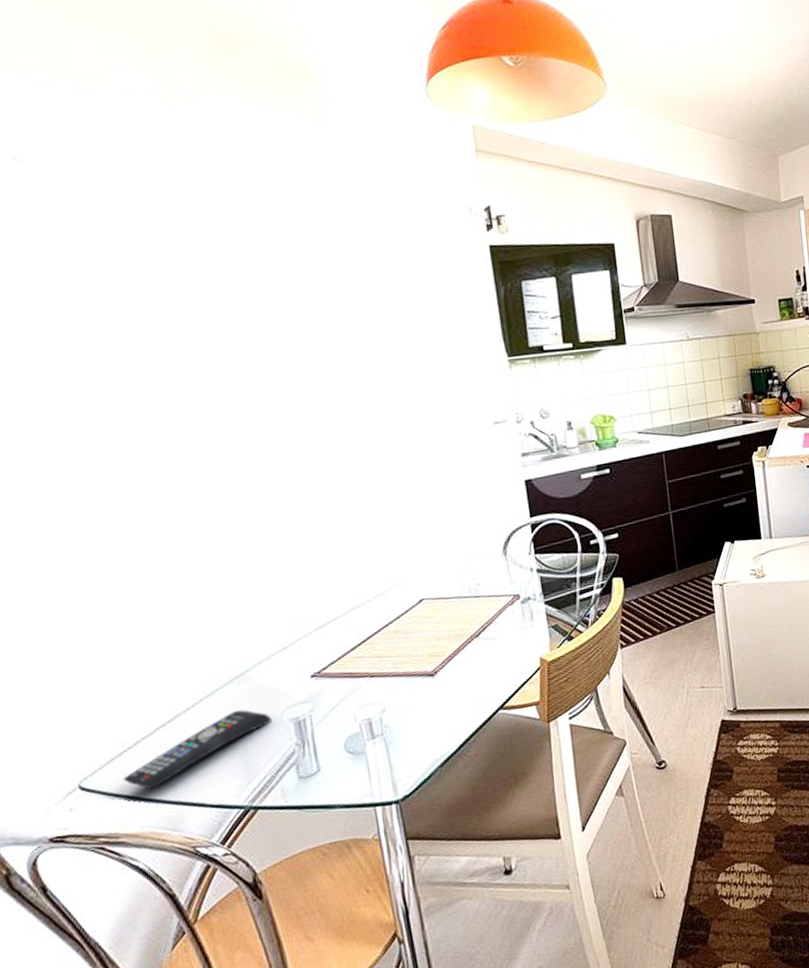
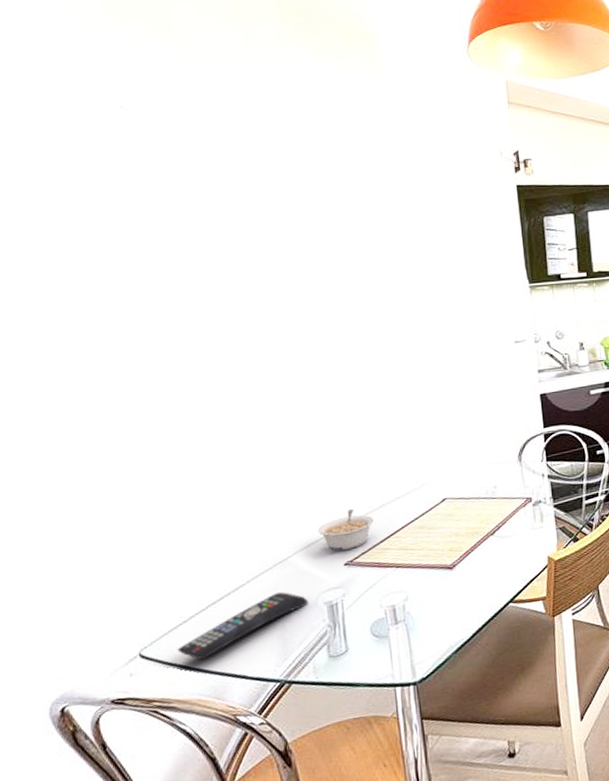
legume: none [278,615,343,662] -> present [317,509,374,551]

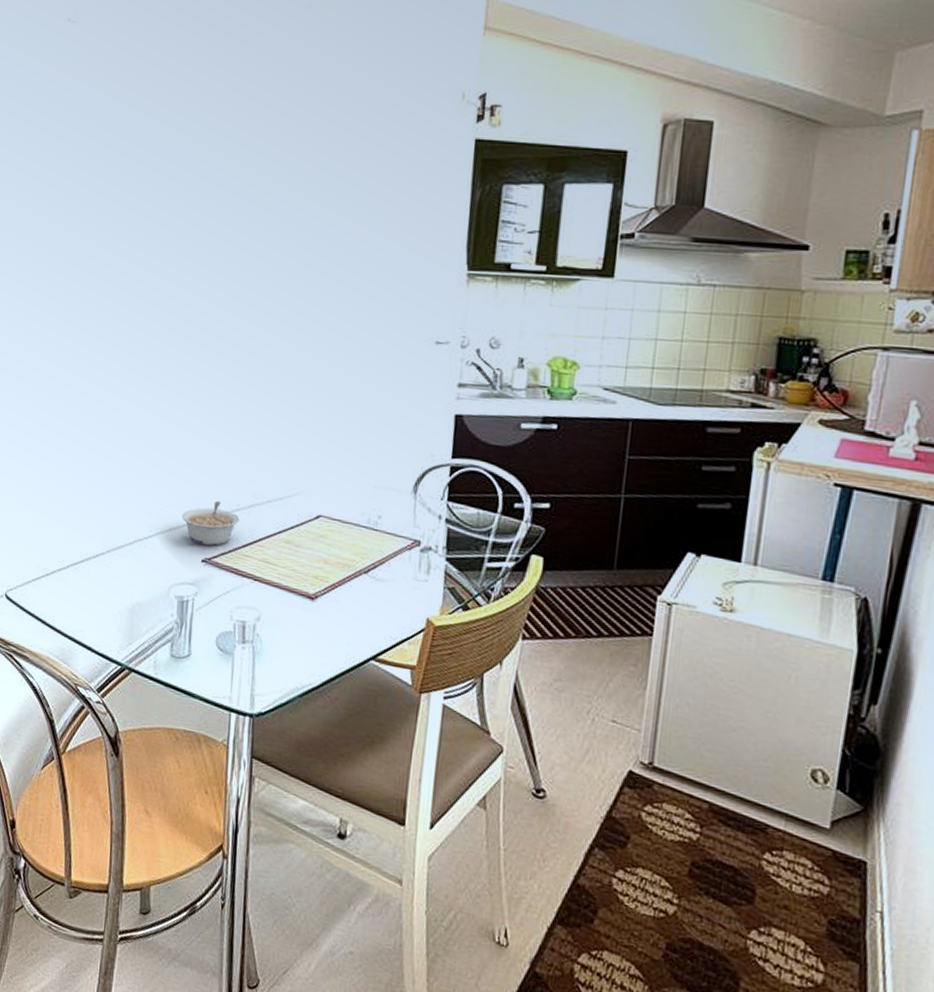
remote control: present [177,592,309,661] -> none [36,571,161,619]

